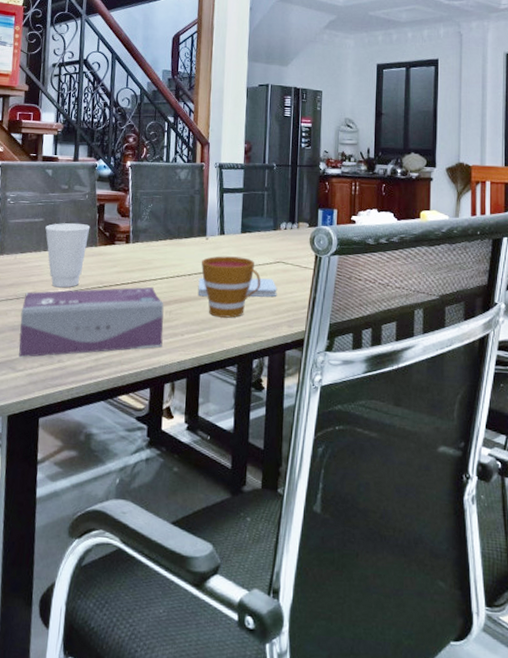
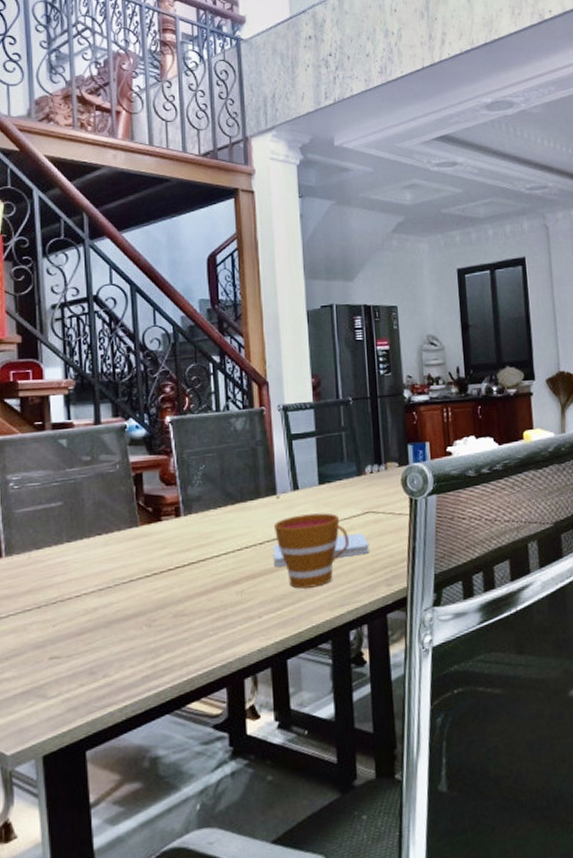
tissue box: present [19,286,164,358] -> none [45,565,236,681]
cup: present [45,222,90,288] -> none [66,501,127,586]

